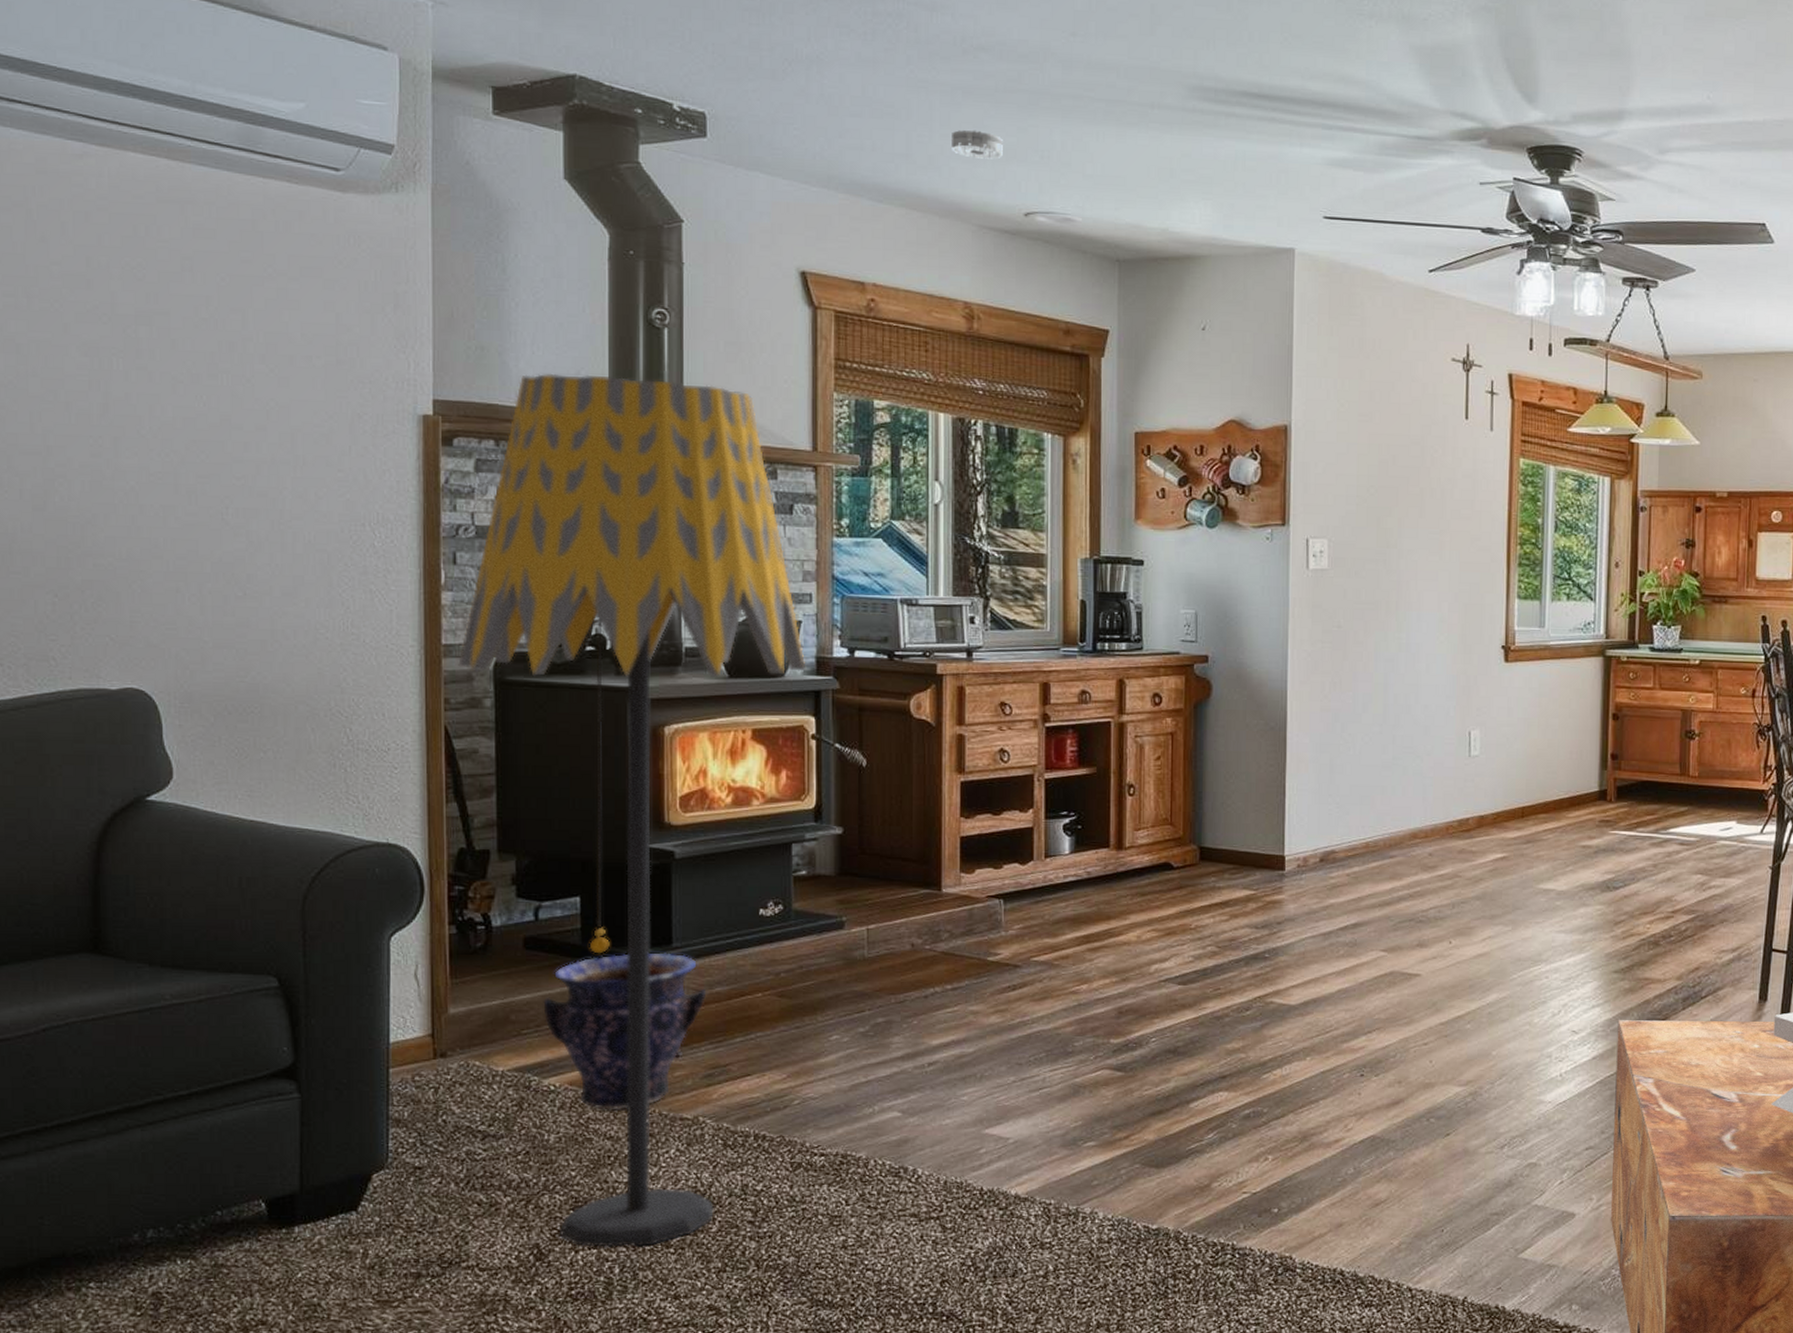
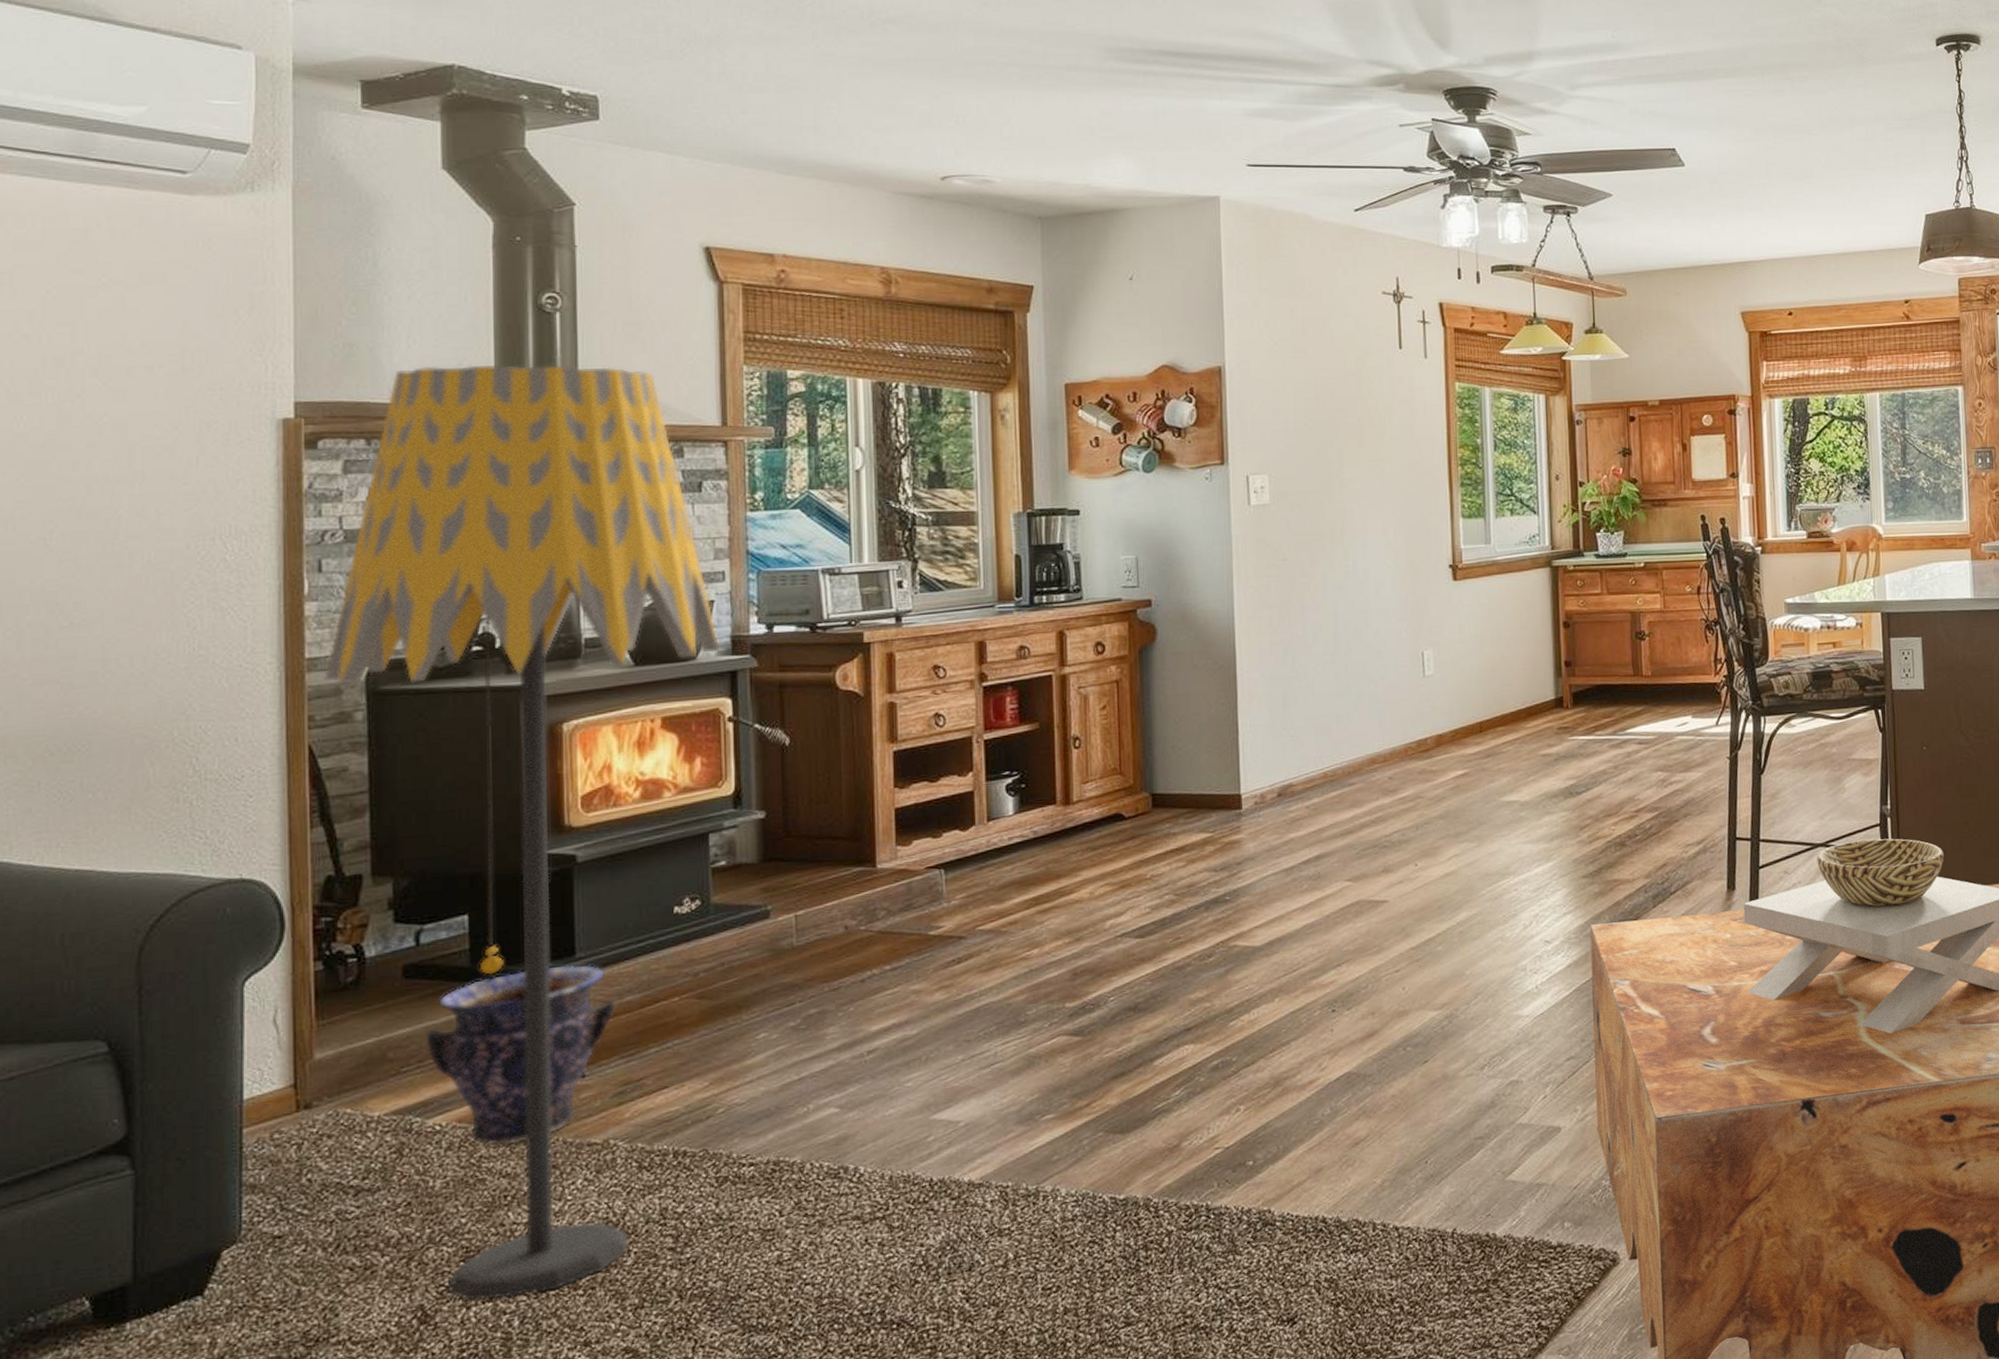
smoke detector: present [952,130,1003,159] -> none [862,99,916,127]

